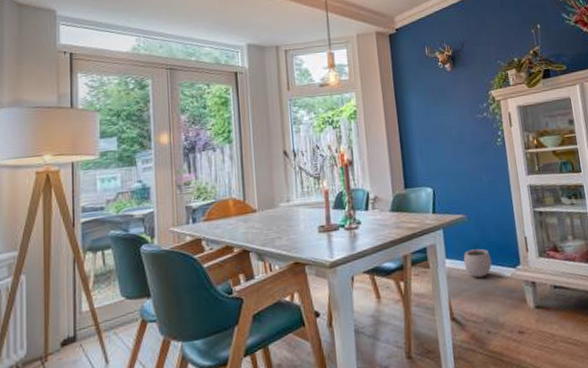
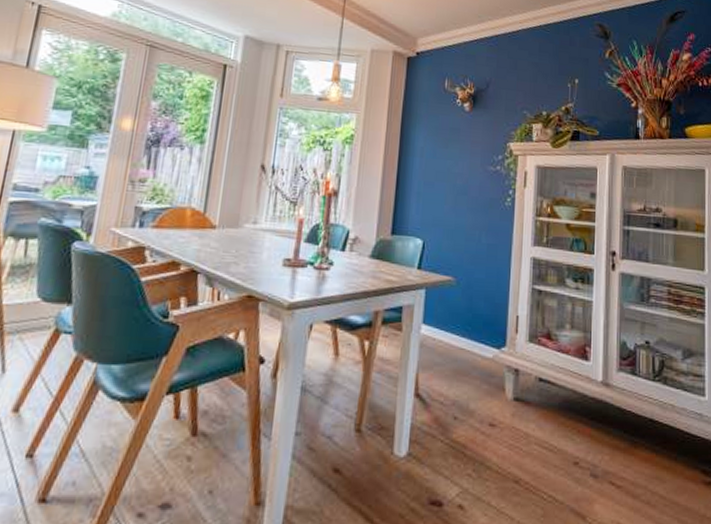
plant pot: present [463,242,492,278] -> none [441,311,474,353]

